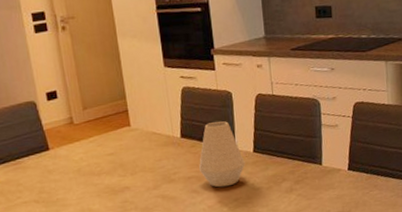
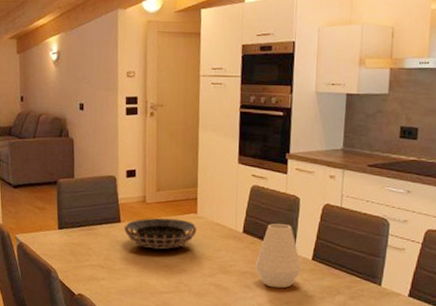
decorative bowl: none [53,135,134,172] -> present [123,217,197,250]

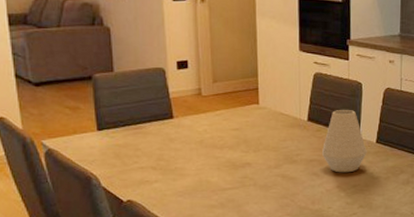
decorative bowl: present [123,217,197,250] -> none [177,111,260,144]

